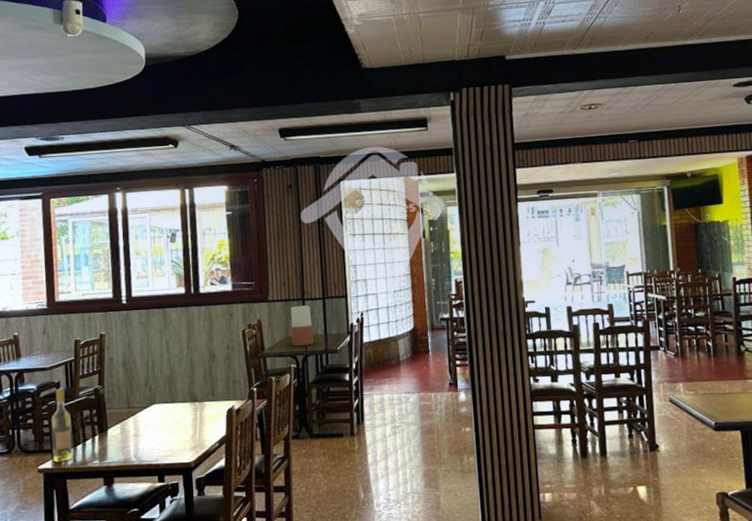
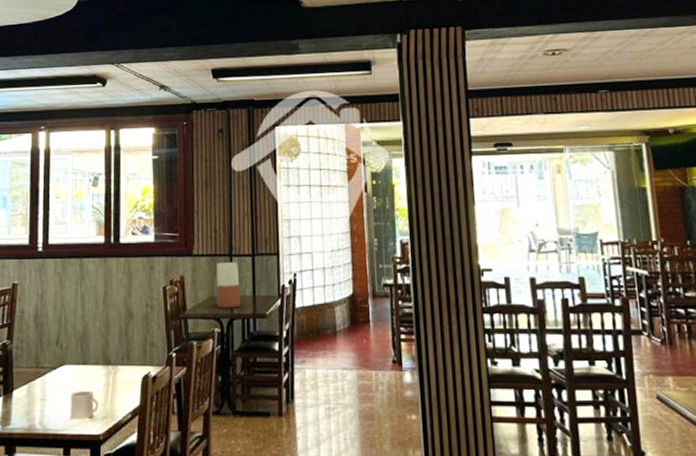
mug: none [161,425,188,451] -> present [70,390,99,420]

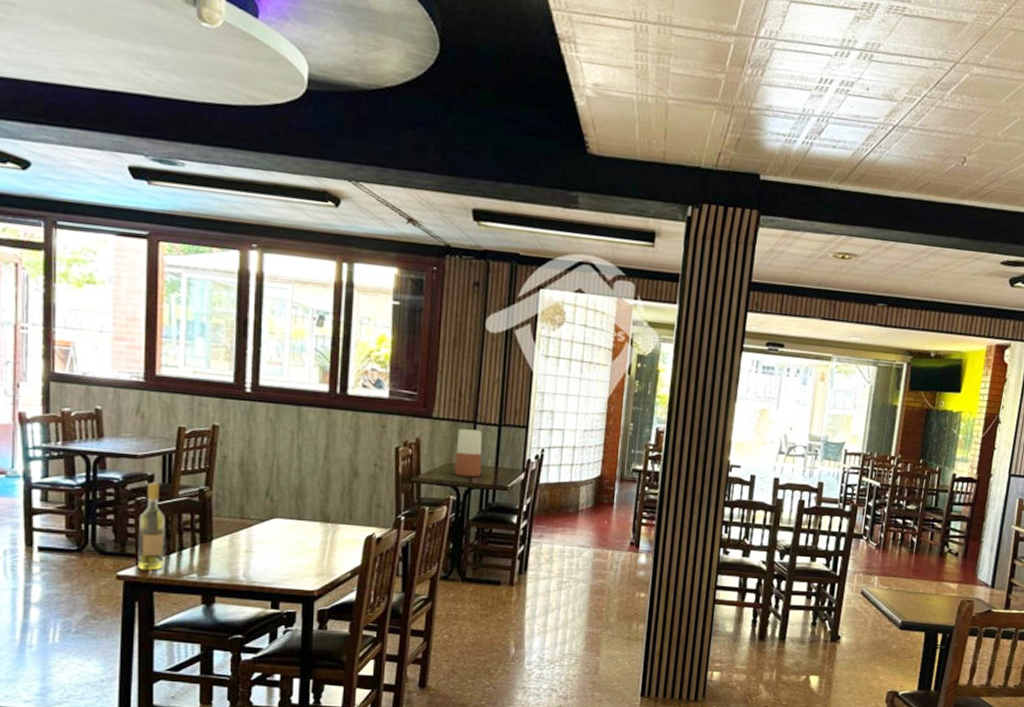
mug: present [70,390,99,420] -> none [280,545,314,575]

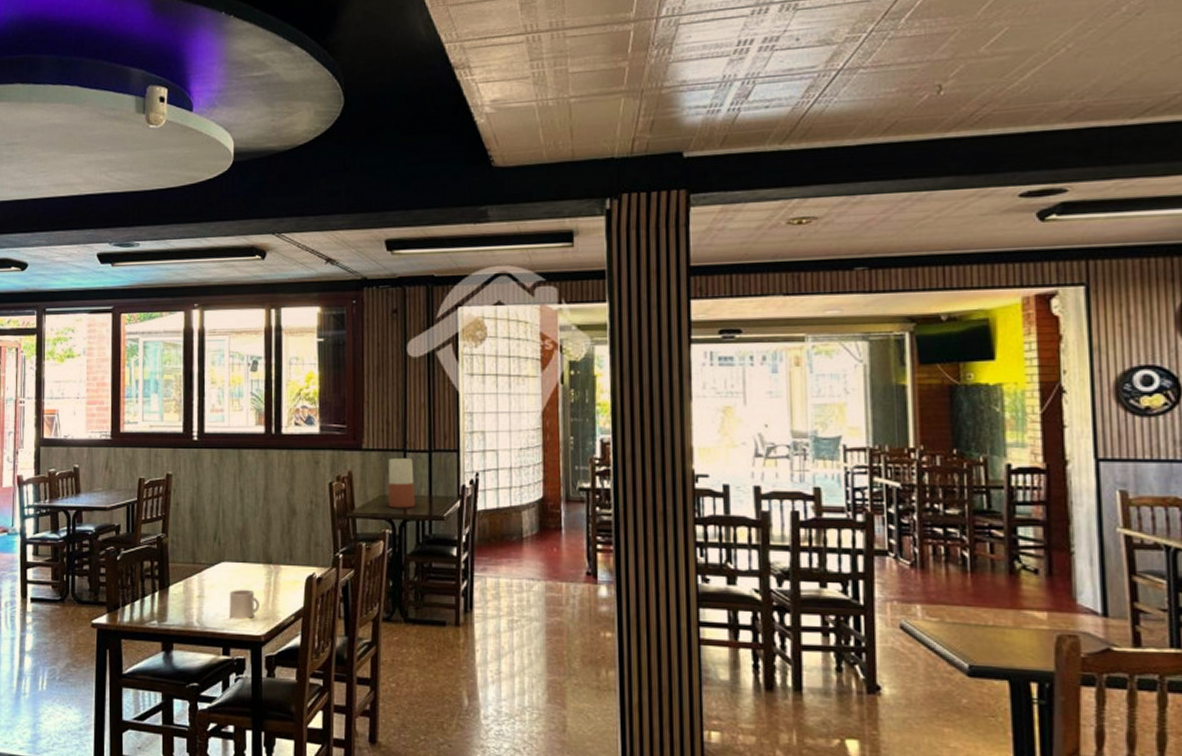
bottle: present [138,482,165,571] -> none [108,532,130,618]
mug: none [280,545,314,575] -> present [229,589,259,620]

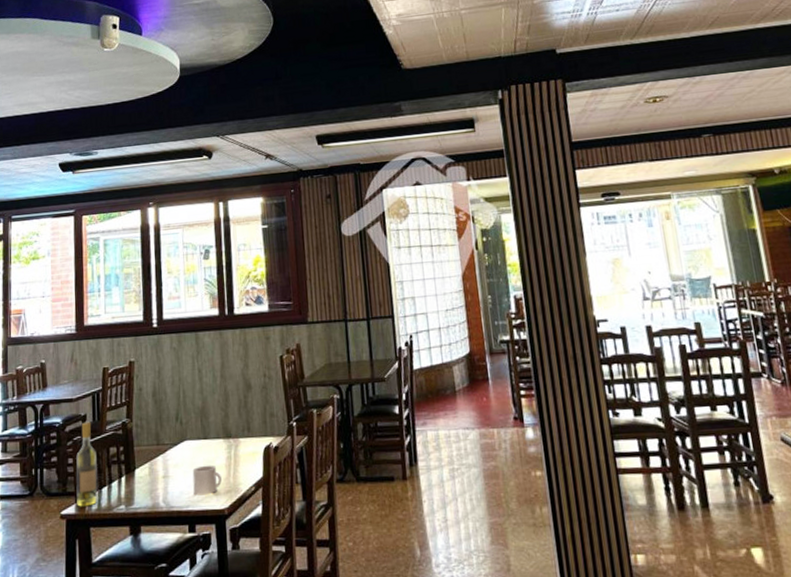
bottle: none [108,532,130,618] -> present [76,421,98,507]
vase: present [388,458,415,509] -> none [332,327,359,375]

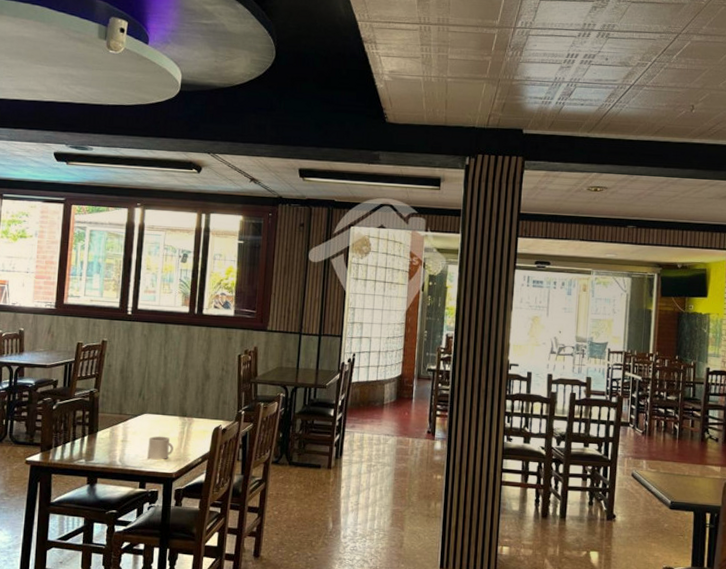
bottle: present [76,421,98,507] -> none [41,386,64,457]

